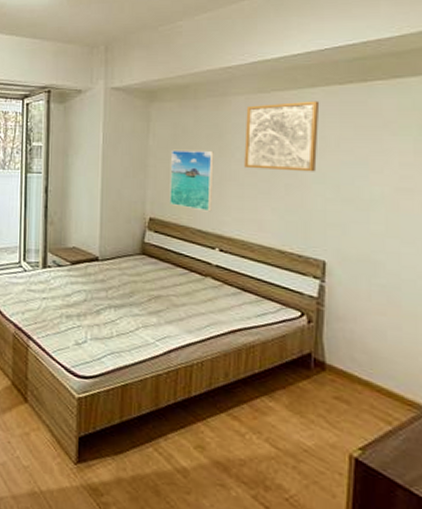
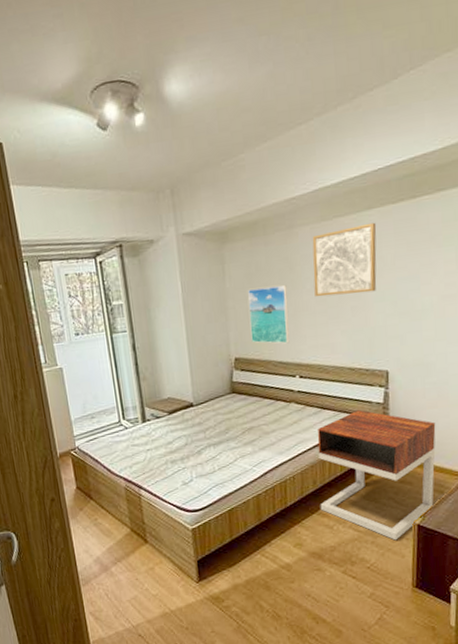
nightstand: none [230,300,384,472] -> present [317,410,436,541]

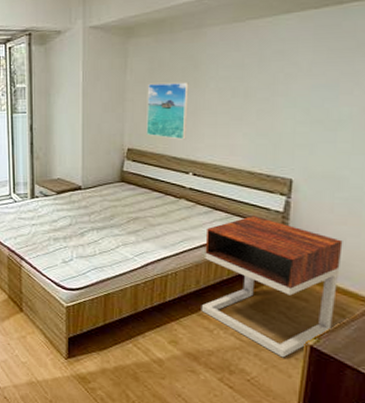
wall art: present [312,222,377,297] -> none [218,26,294,97]

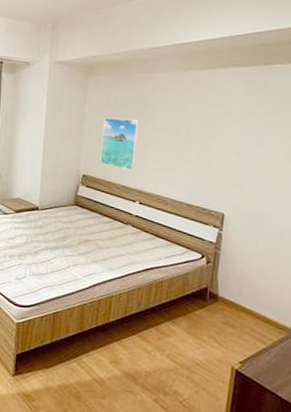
nightstand: present [201,216,343,358] -> none [141,244,265,381]

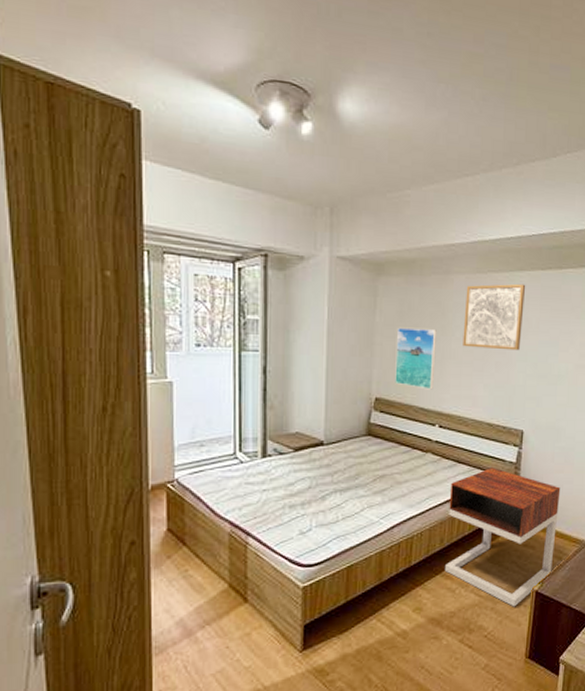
nightstand: none [141,244,265,381] -> present [444,467,561,607]
wall art: none [164,79,229,140] -> present [463,283,526,351]

